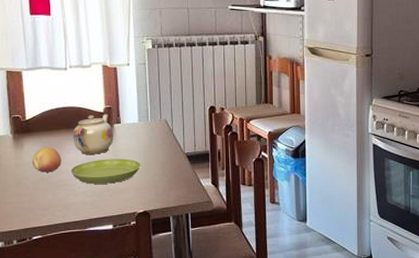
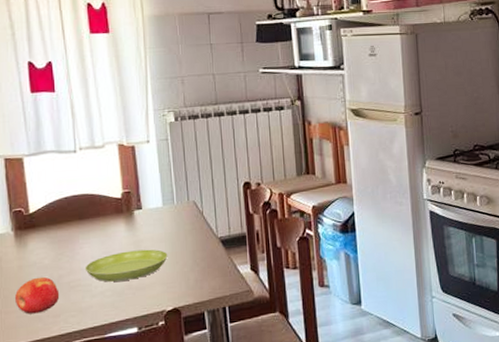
apple: none [12,175,49,206] -> present [15,276,60,315]
fruit: present [31,147,61,172] -> none [38,243,73,273]
teapot: present [72,114,113,154] -> none [85,199,134,248]

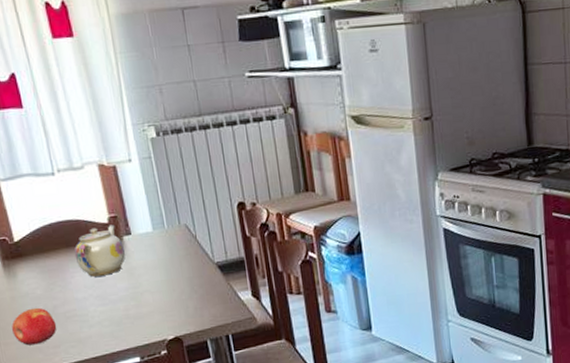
teapot: none [85,199,134,248] -> present [74,224,126,277]
saucer: present [85,249,168,282] -> none [78,276,164,312]

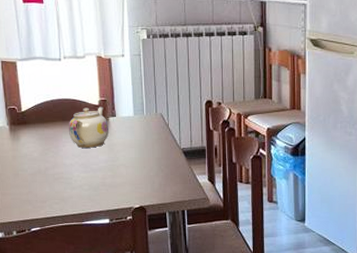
apple: present [11,307,57,346] -> none [10,167,46,198]

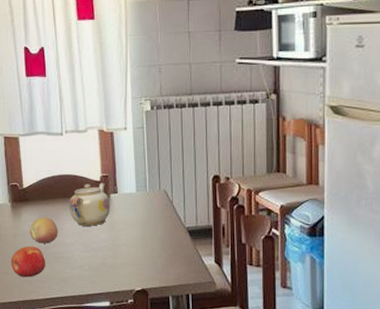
apple: none [10,167,46,198] -> present [11,245,46,277]
fruit: none [28,139,57,165] -> present [29,217,58,244]

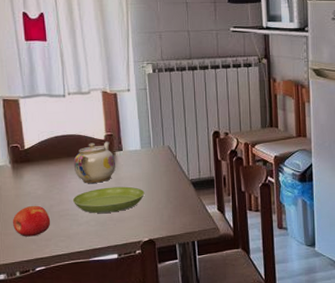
fruit: present [29,217,58,244] -> none [32,176,63,203]
saucer: none [67,231,139,258] -> present [72,186,145,213]

